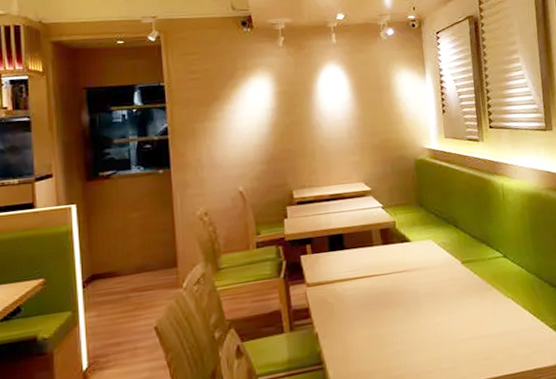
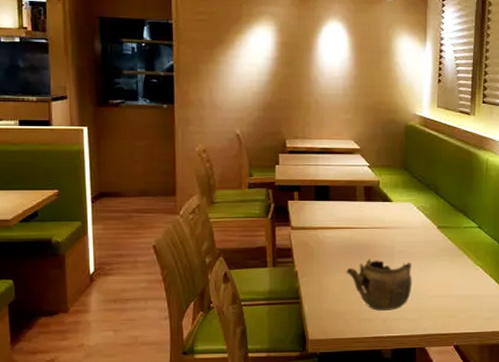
teapot: none [369,304,443,365] -> present [345,259,412,311]

